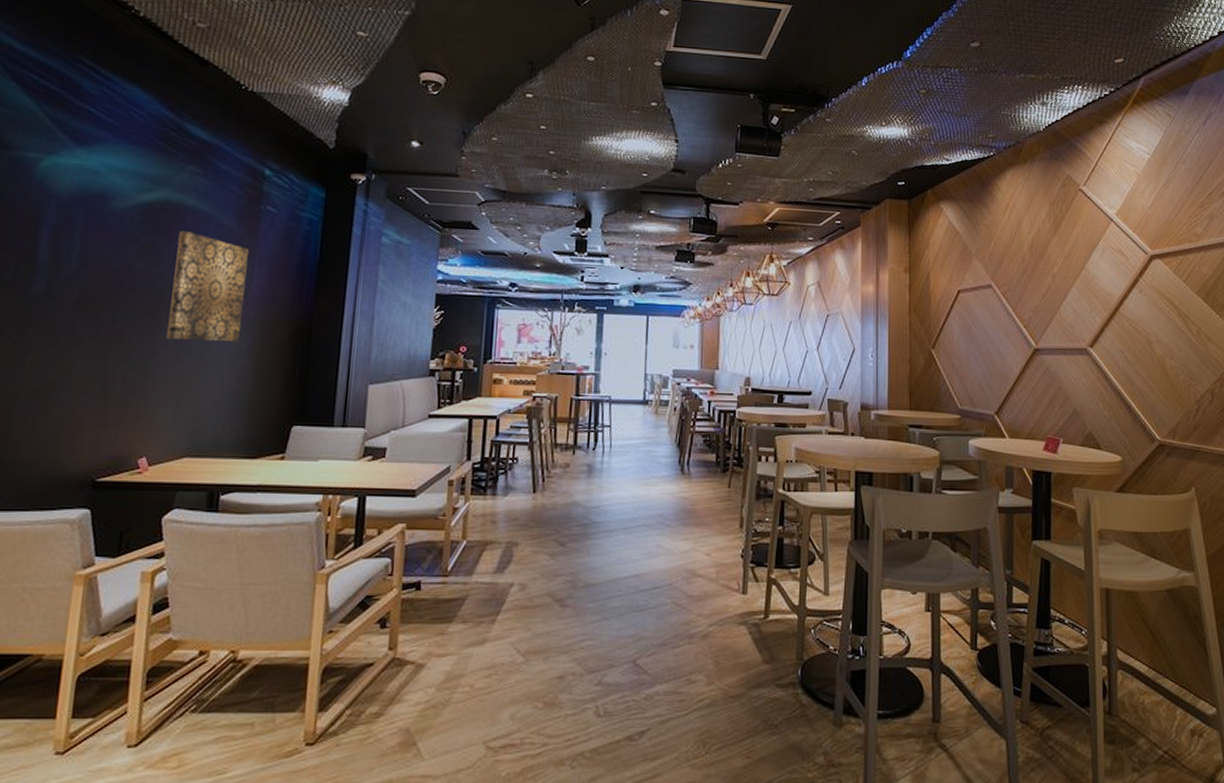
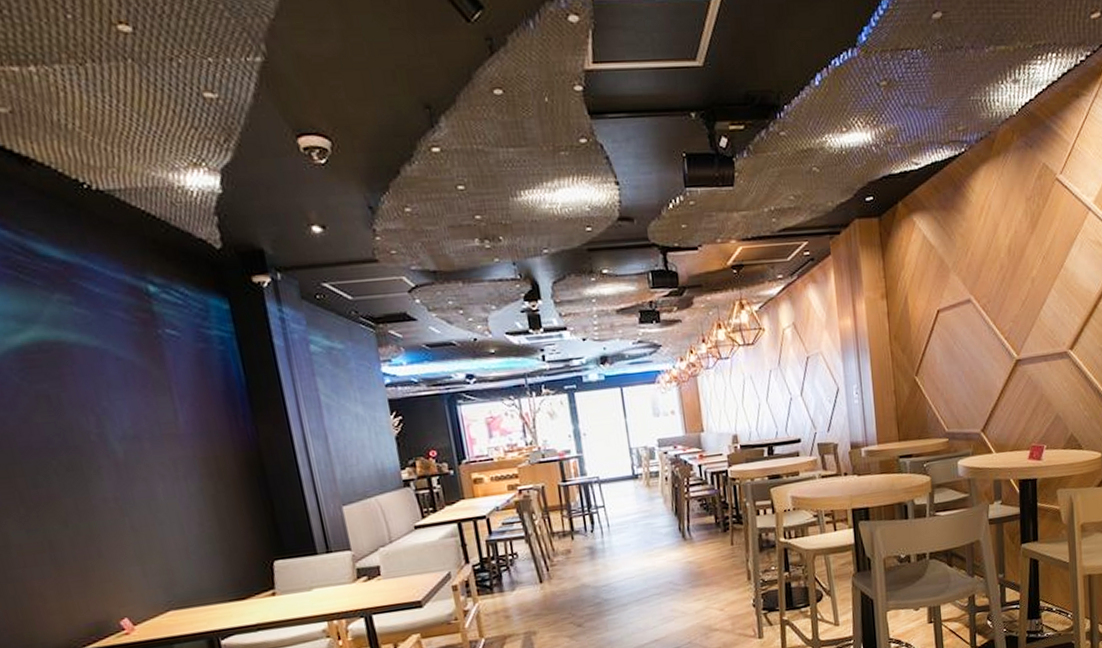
wall art: present [166,231,249,341] -> none [73,372,186,494]

